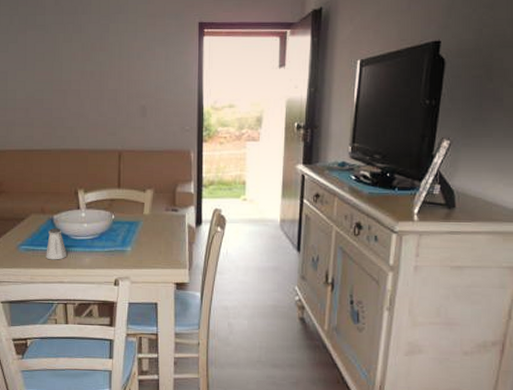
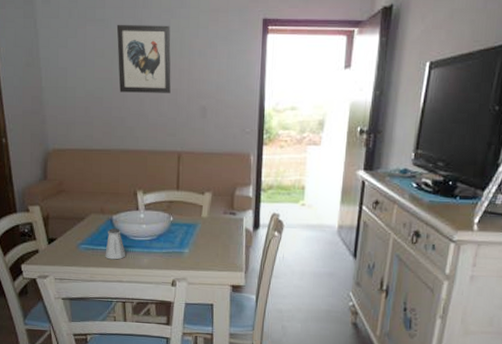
wall art: none [56,30,111,94] -> present [116,25,171,93]

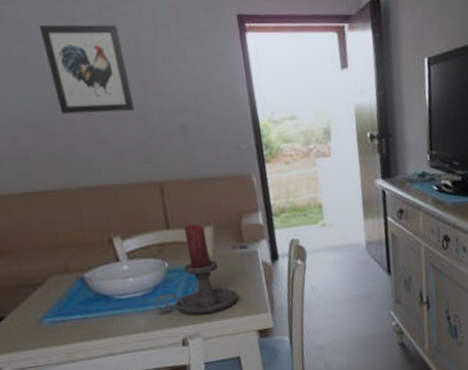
saltshaker: present [105,228,126,260] -> none [81,289,114,330]
candle holder: none [157,188,221,263] -> present [154,223,238,315]

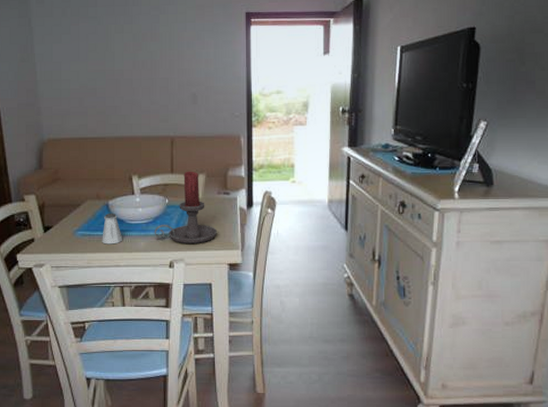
wall art: present [38,25,134,114] -> none [108,20,162,83]
saltshaker: none [81,289,114,330] -> present [102,214,123,245]

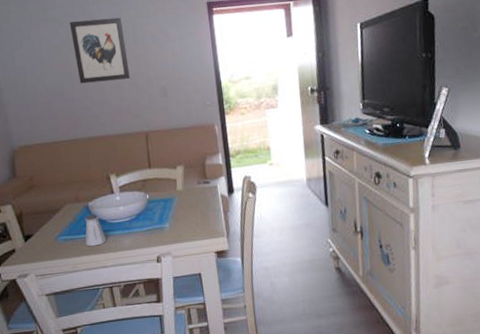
wall art: none [108,20,162,83] -> present [69,17,130,84]
candle holder: present [154,171,217,243] -> none [137,164,201,237]

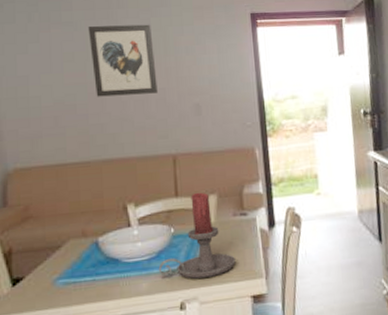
saltshaker: present [85,215,107,247] -> none [91,252,119,292]
candle holder: none [137,164,201,237] -> present [158,192,236,279]

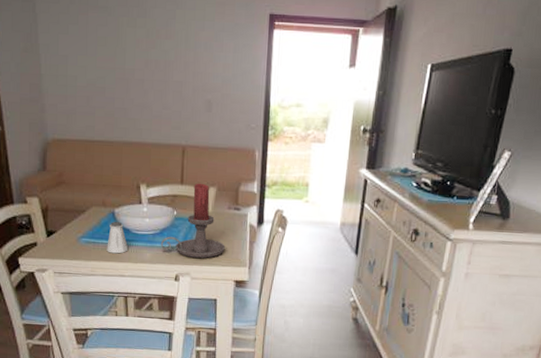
wall art: present [87,24,158,97] -> none [120,13,176,86]
saltshaker: none [91,252,119,292] -> present [107,222,129,254]

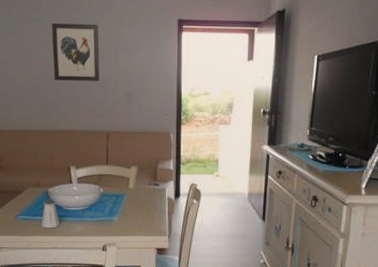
wall art: none [120,13,176,86] -> present [51,24,100,81]
candle holder: present [160,183,225,258] -> none [89,163,147,229]

